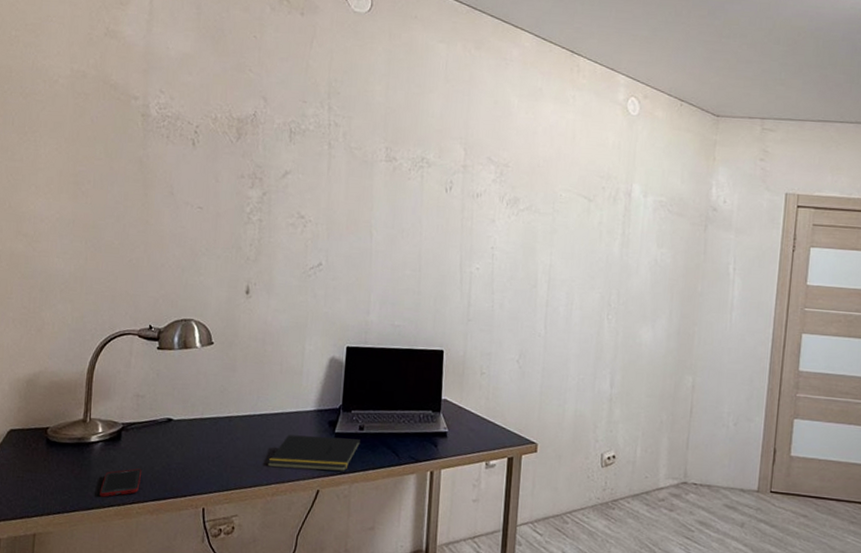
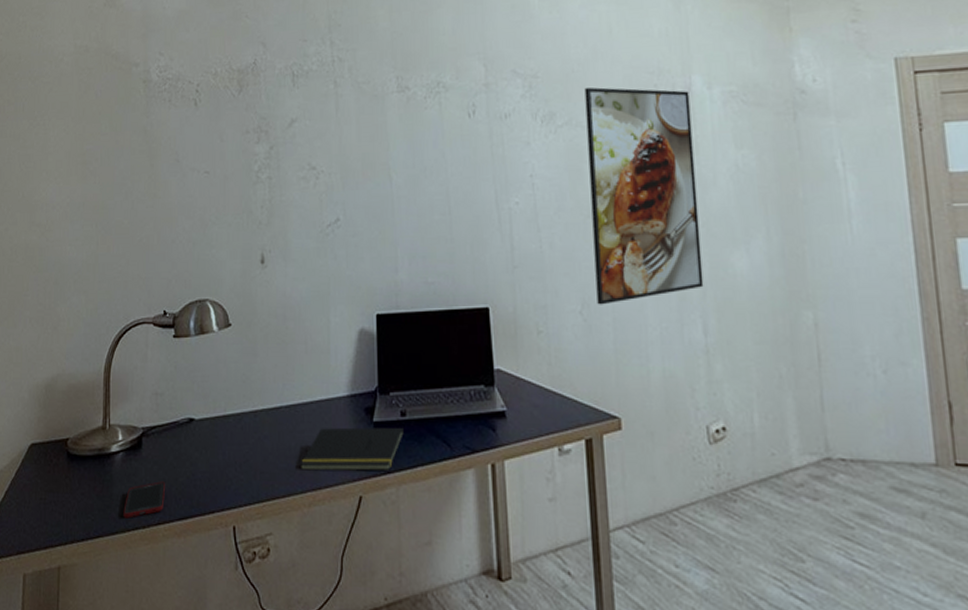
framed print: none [532,182,629,357] -> present [584,87,704,305]

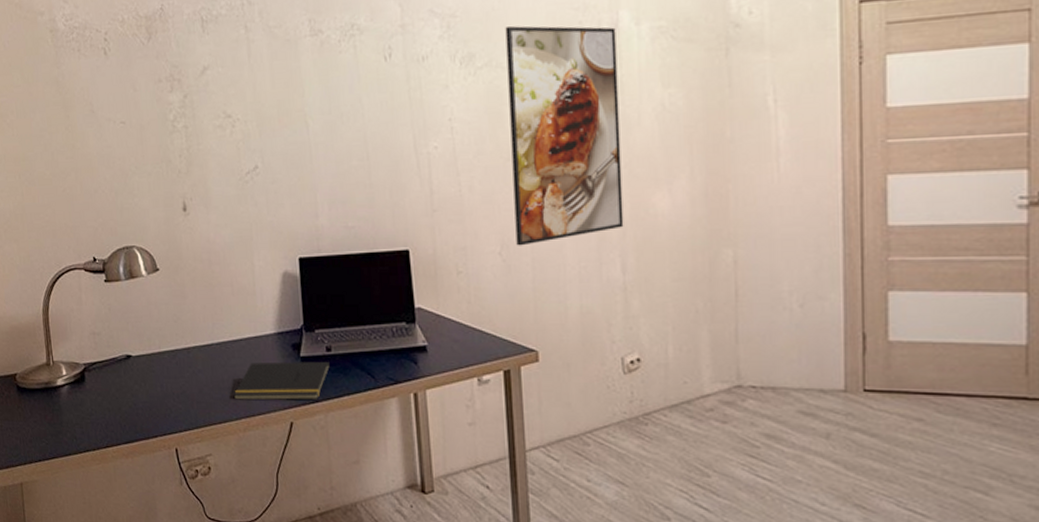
cell phone: present [123,481,166,518] -> none [74,410,111,442]

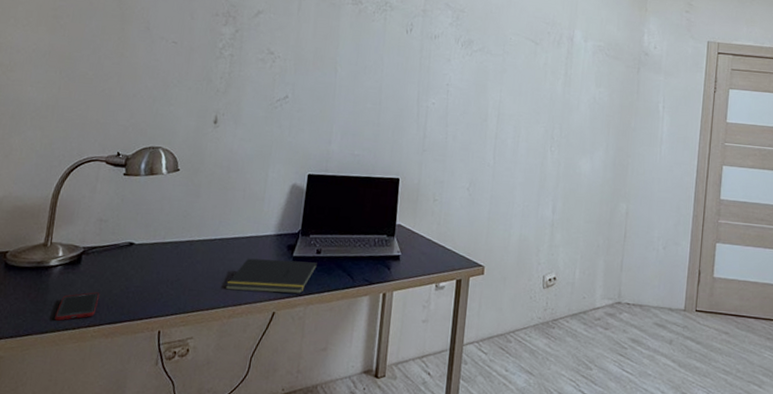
cell phone: none [74,410,111,442] -> present [55,292,100,321]
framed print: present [505,26,624,246] -> none [481,26,571,185]

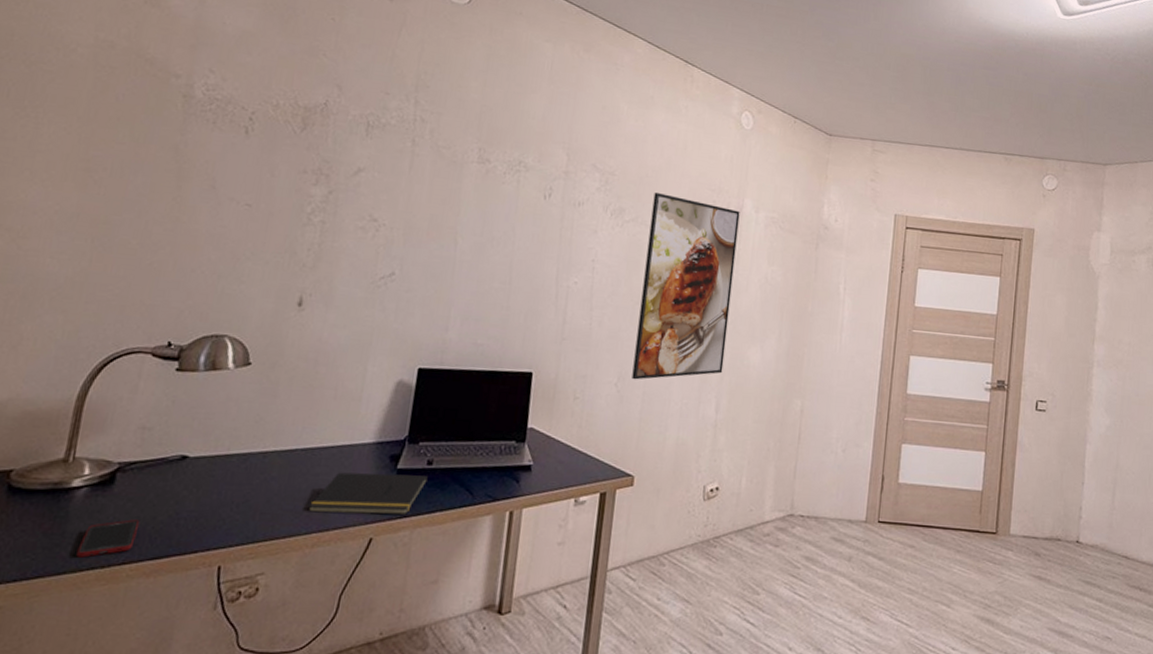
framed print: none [481,26,571,185] -> present [632,193,740,380]

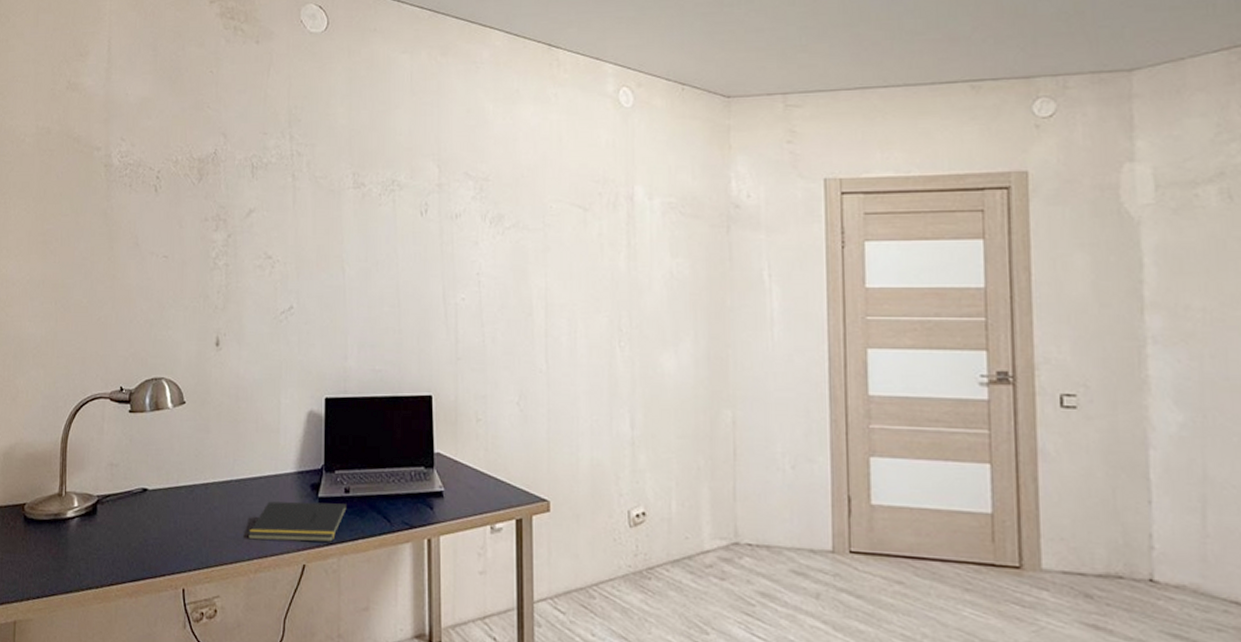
cell phone: present [76,519,140,558] -> none [77,546,119,579]
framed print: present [632,193,740,380] -> none [533,193,634,397]

